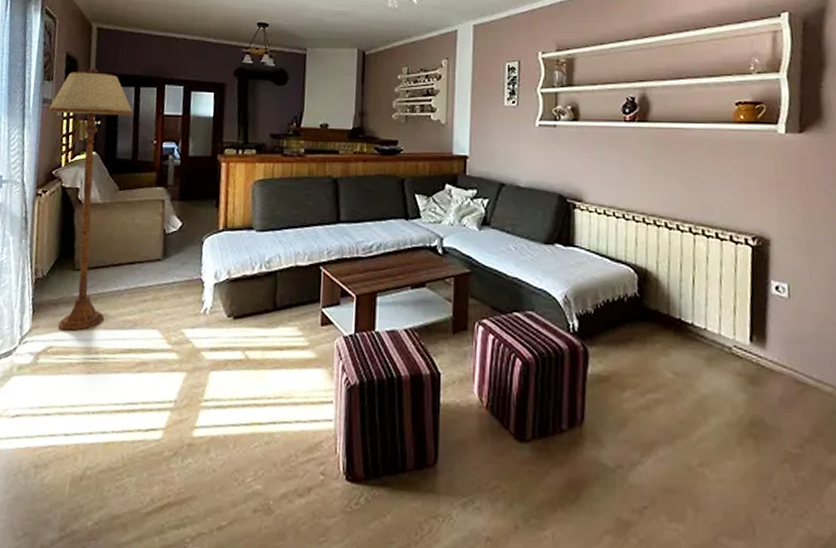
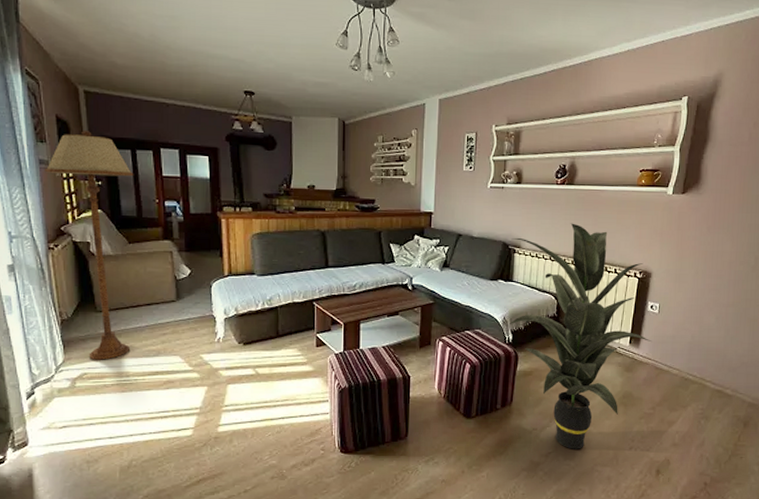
indoor plant: none [569,170,783,506] -> present [509,223,651,449]

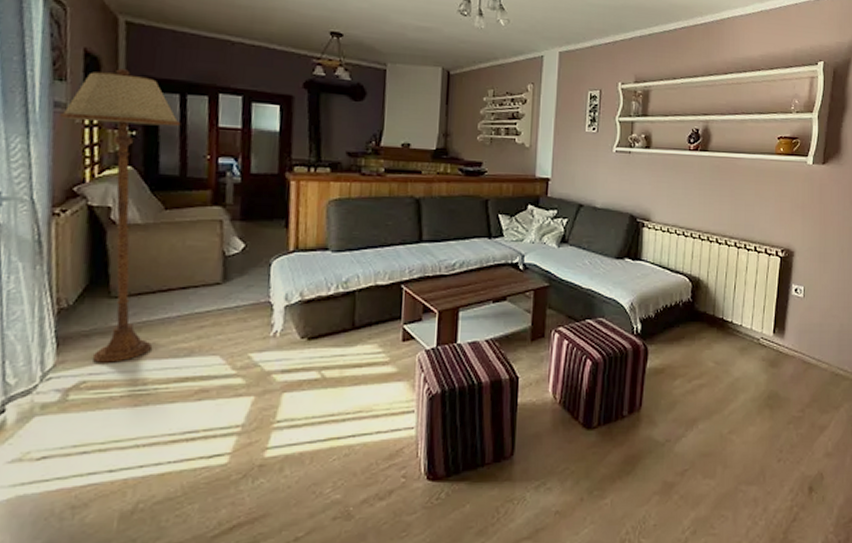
indoor plant: present [509,223,651,449] -> none [638,194,797,465]

